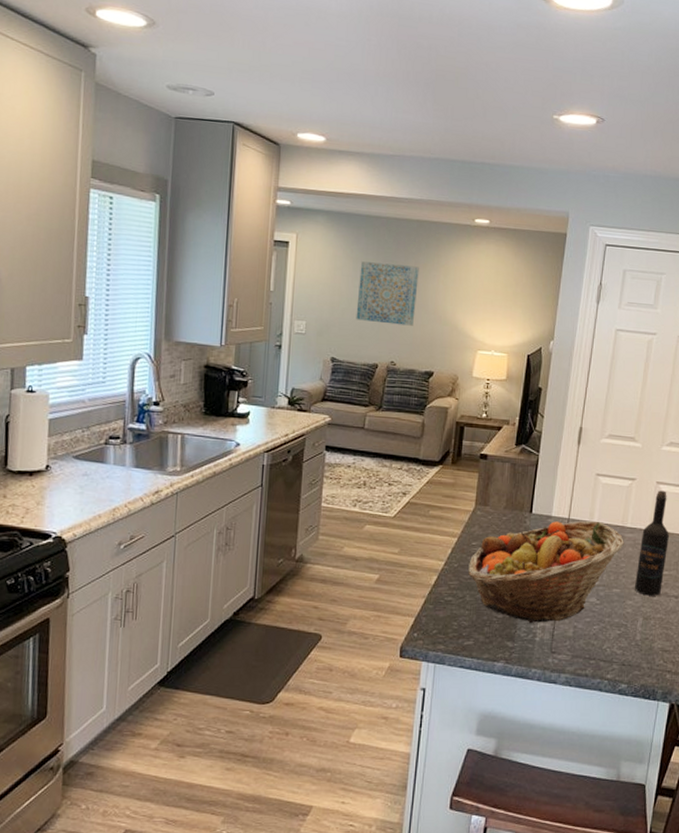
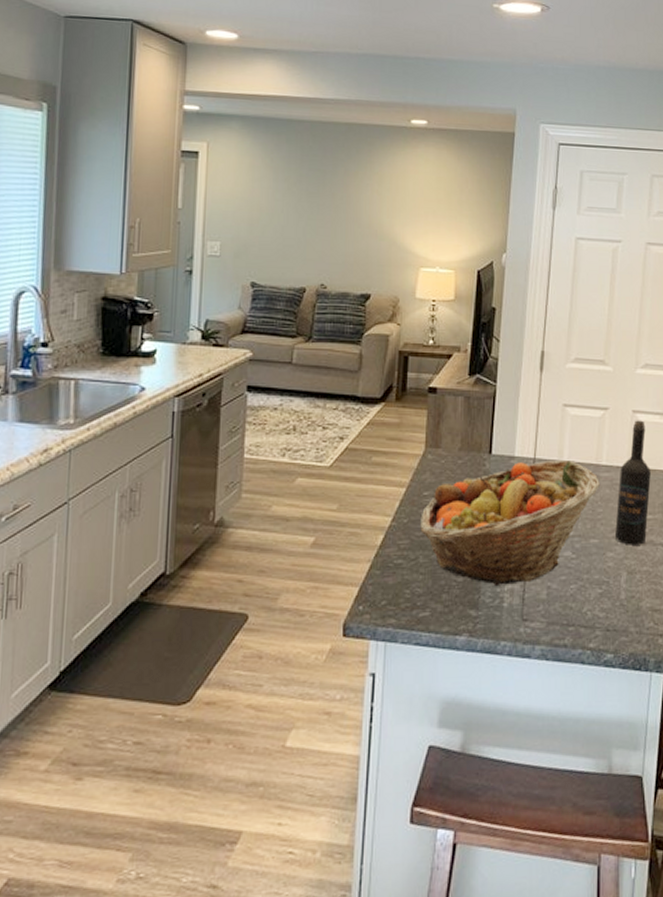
wall art: present [356,261,419,326] -> none [278,171,350,243]

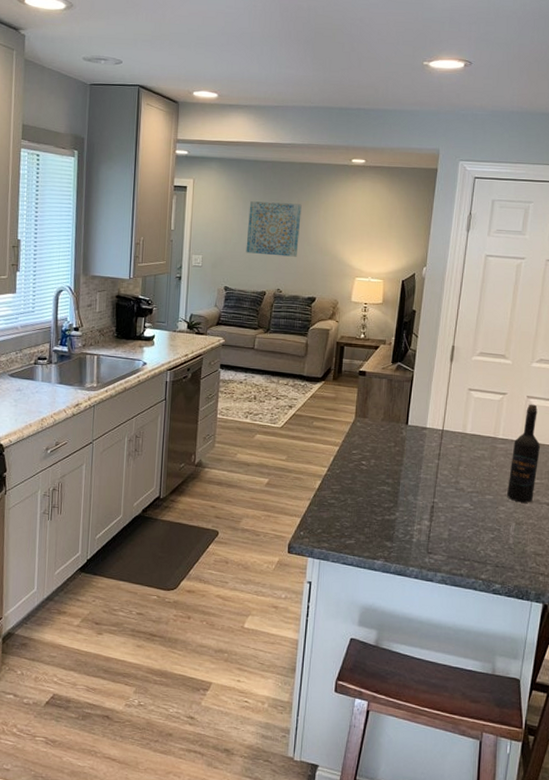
wall art: none [278,171,350,243] -> present [246,201,302,257]
fruit basket: present [420,459,601,585] -> none [349,432,497,525]

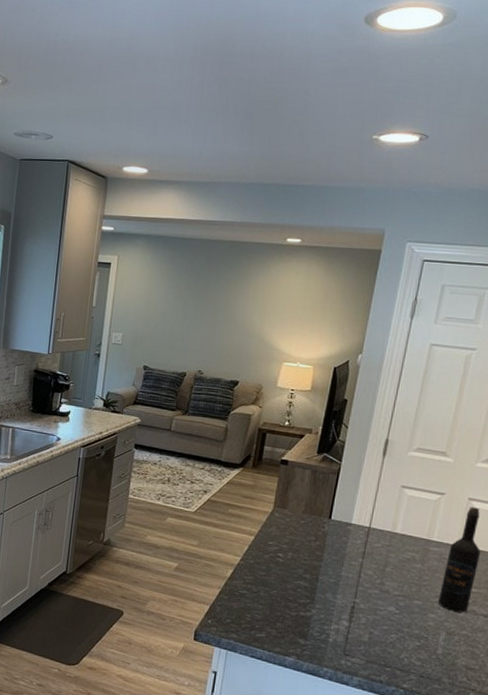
wall art: present [246,201,302,257] -> none [168,280,230,339]

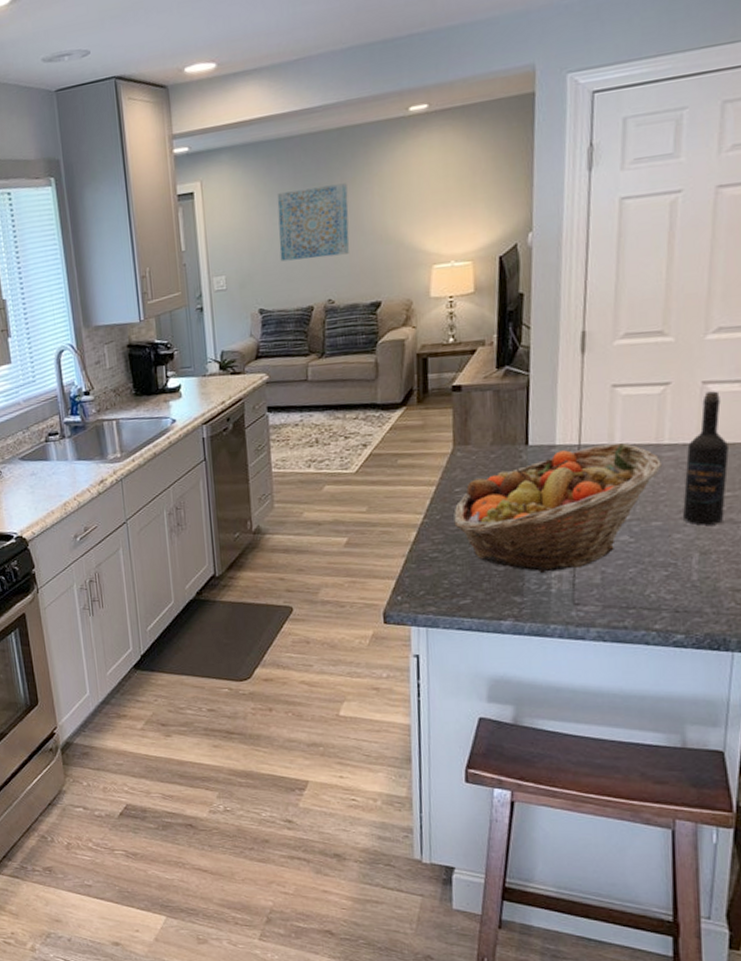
wall art: none [168,280,230,339] -> present [277,183,350,262]
fruit basket: none [263,529,430,626] -> present [453,442,663,573]

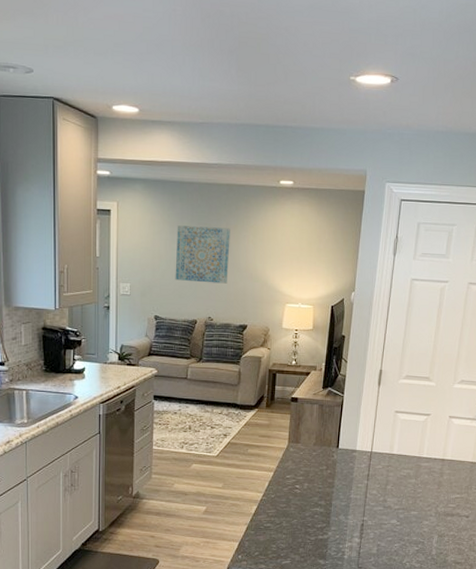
fruit basket: present [453,442,663,573] -> none [284,453,422,543]
wine bottle: present [683,391,729,525] -> none [431,424,461,516]

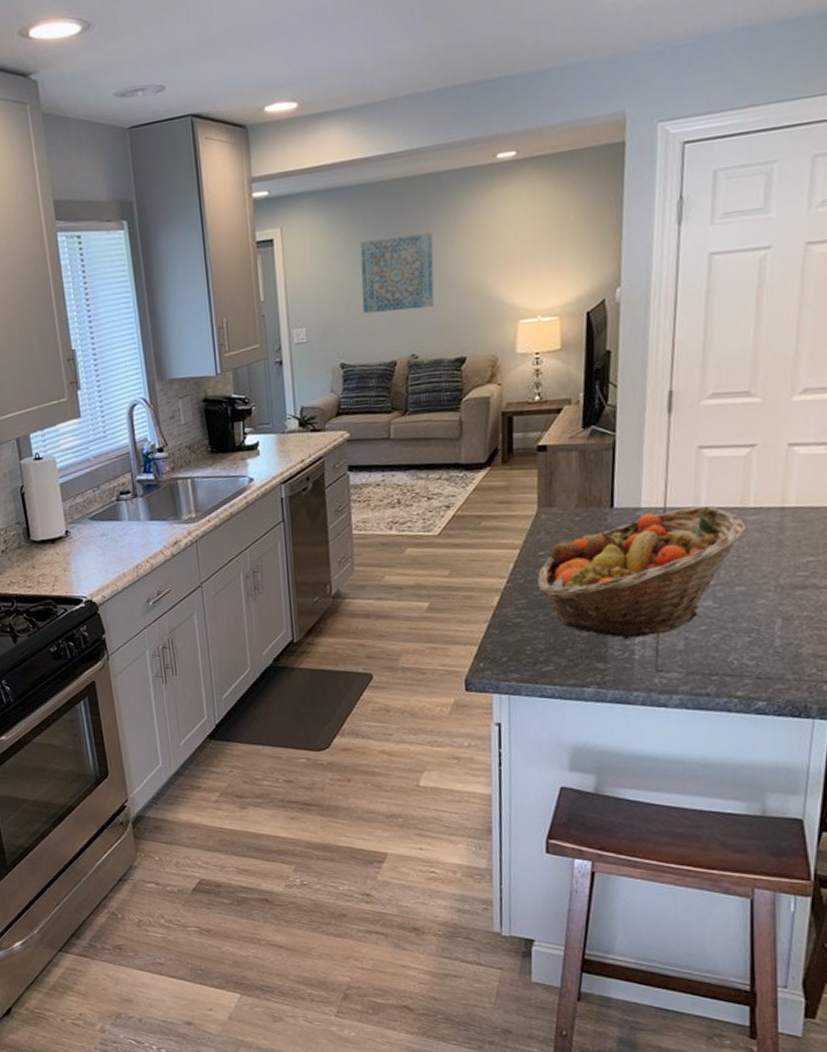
fruit basket: none [284,453,422,543] -> present [537,505,748,638]

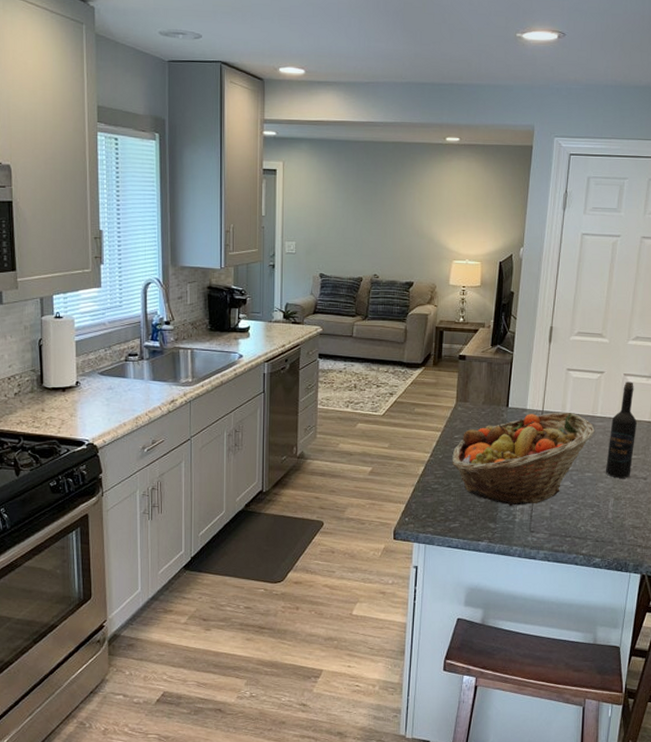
wall art: present [360,232,434,314] -> none [340,184,396,241]
wine bottle: none [767,453,813,591] -> present [606,381,637,478]

